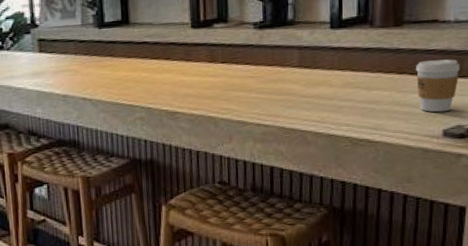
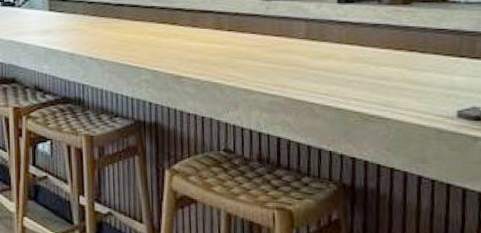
coffee cup: present [415,59,461,113] -> none [426,39,473,93]

